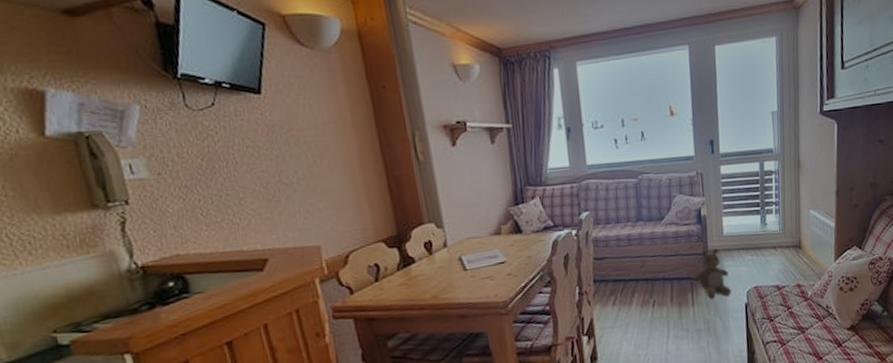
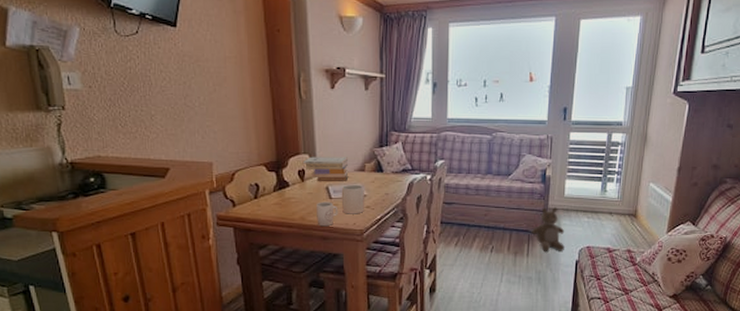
books: none [427,221,484,253] -> present [302,156,349,182]
mug: none [450,274,477,304] -> present [317,201,339,227]
mug: none [476,250,507,286] -> present [341,184,365,214]

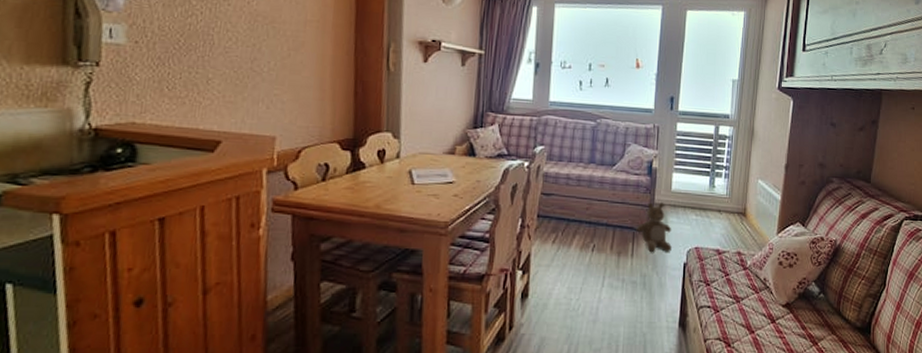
books: present [302,156,349,182] -> none [383,135,436,165]
mug: present [317,201,339,227] -> none [394,187,421,217]
mug: present [341,184,365,214] -> none [425,168,454,204]

